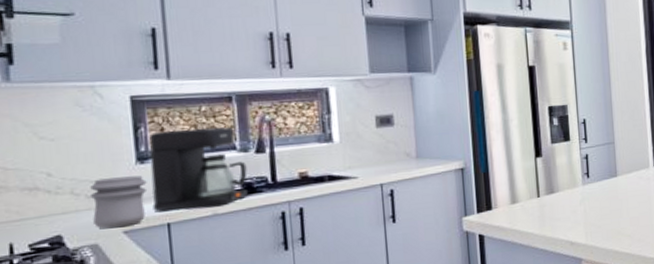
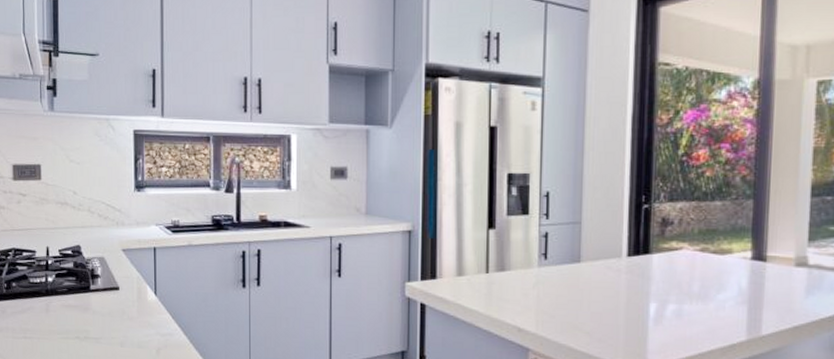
jar: present [89,175,148,229] -> none [101,201,141,246]
coffee maker: present [149,126,248,211] -> none [144,164,217,238]

